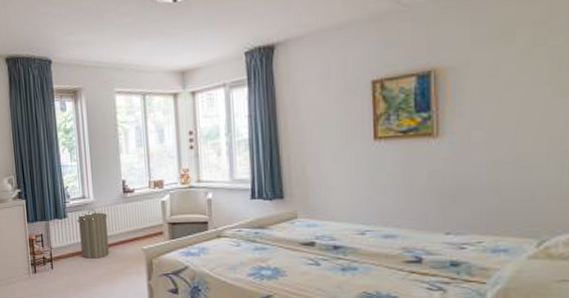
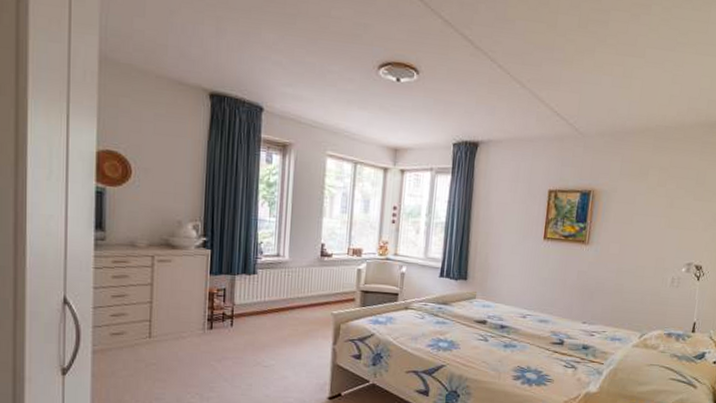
laundry hamper: present [76,208,110,259] -> none [267,268,301,320]

